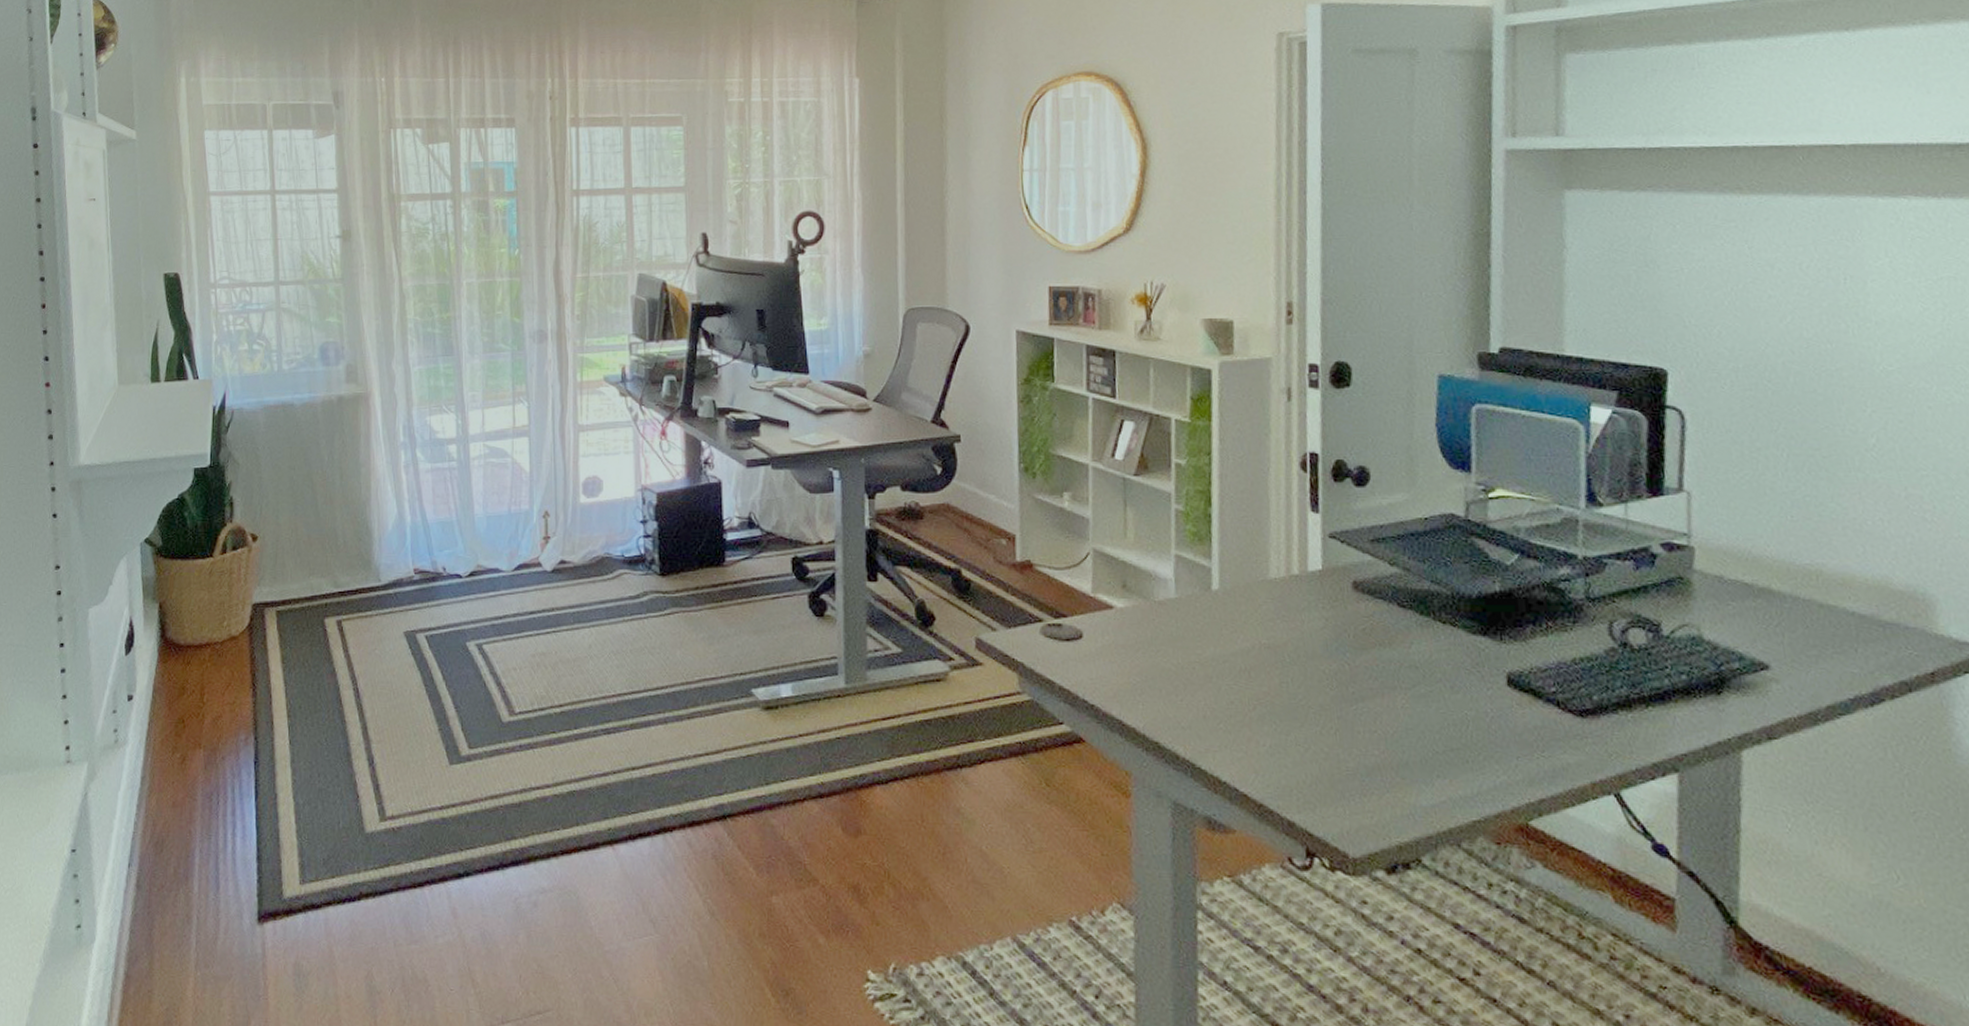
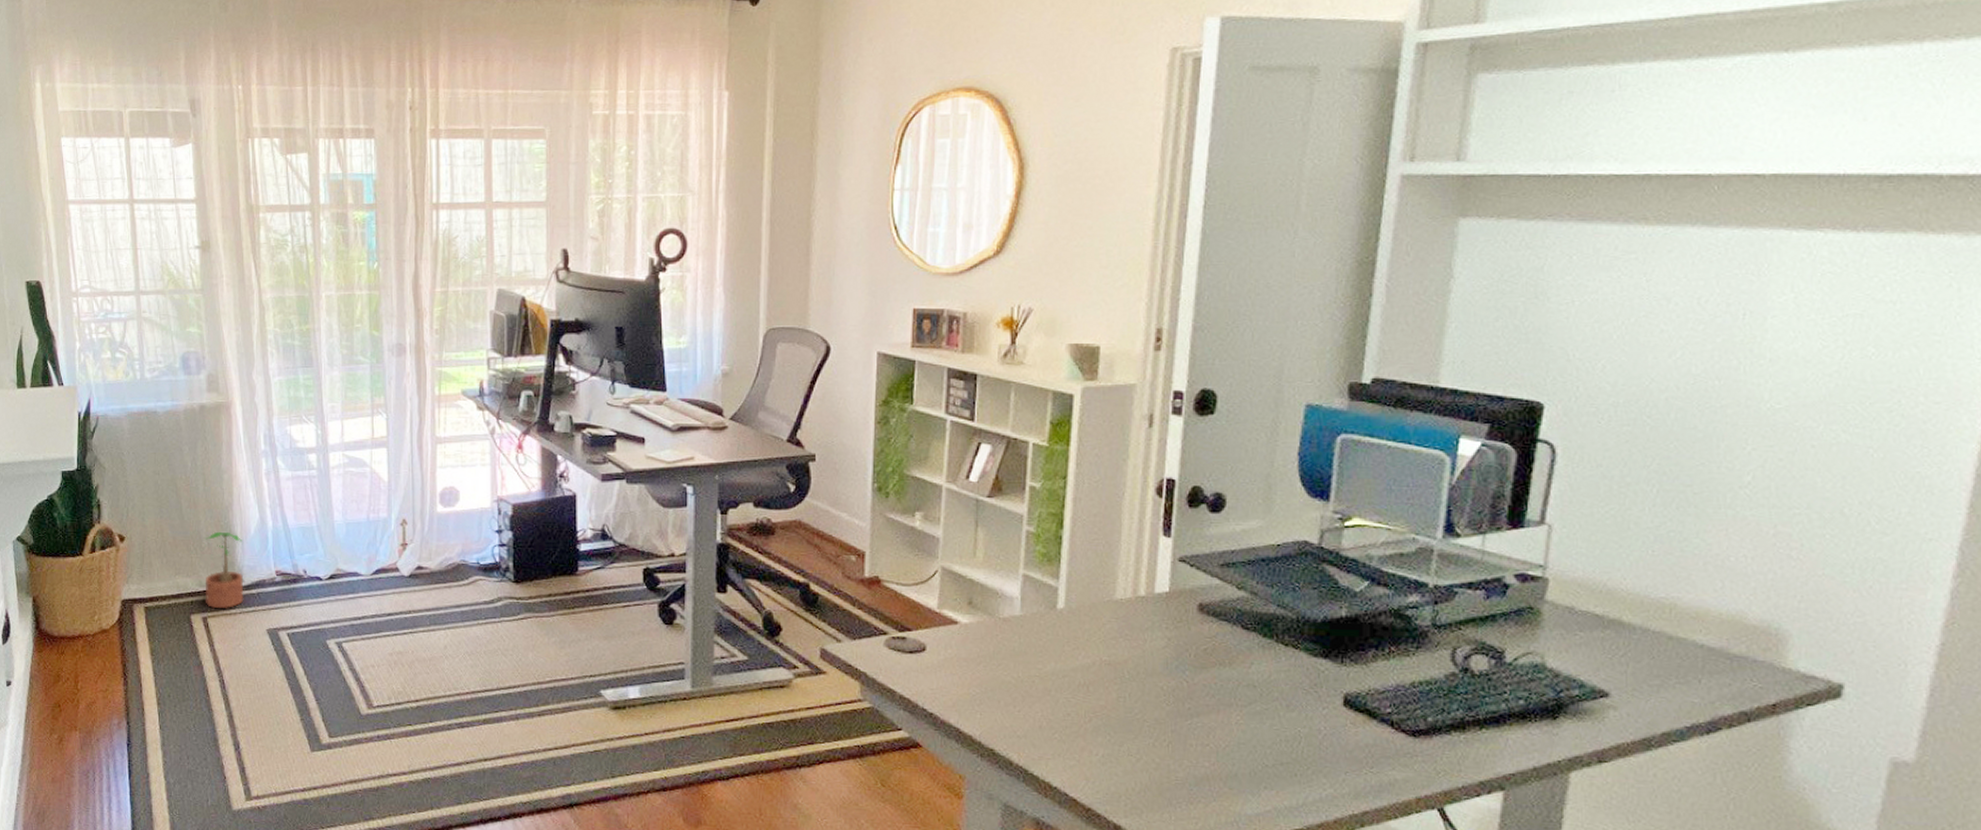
potted plant: none [340,528,381,611] -> present [204,531,244,609]

